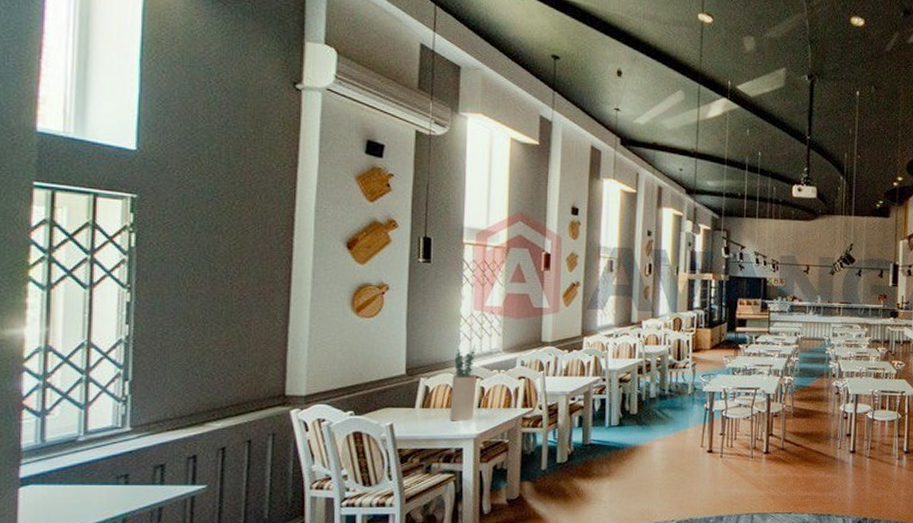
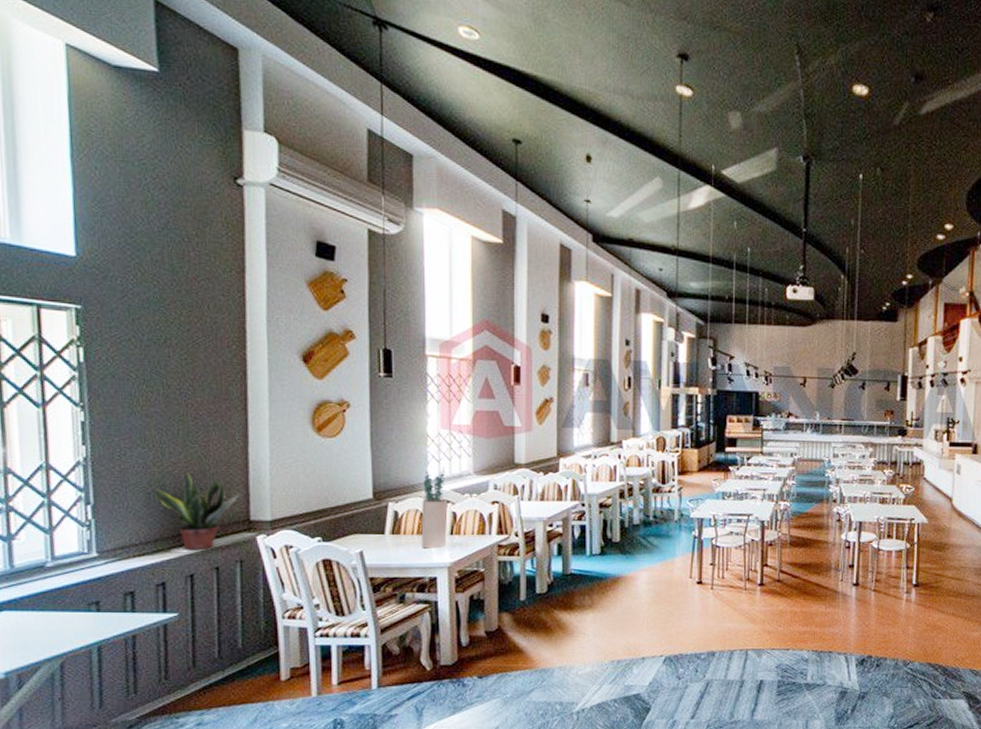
potted plant: none [192,349,279,424] -> present [153,471,242,551]

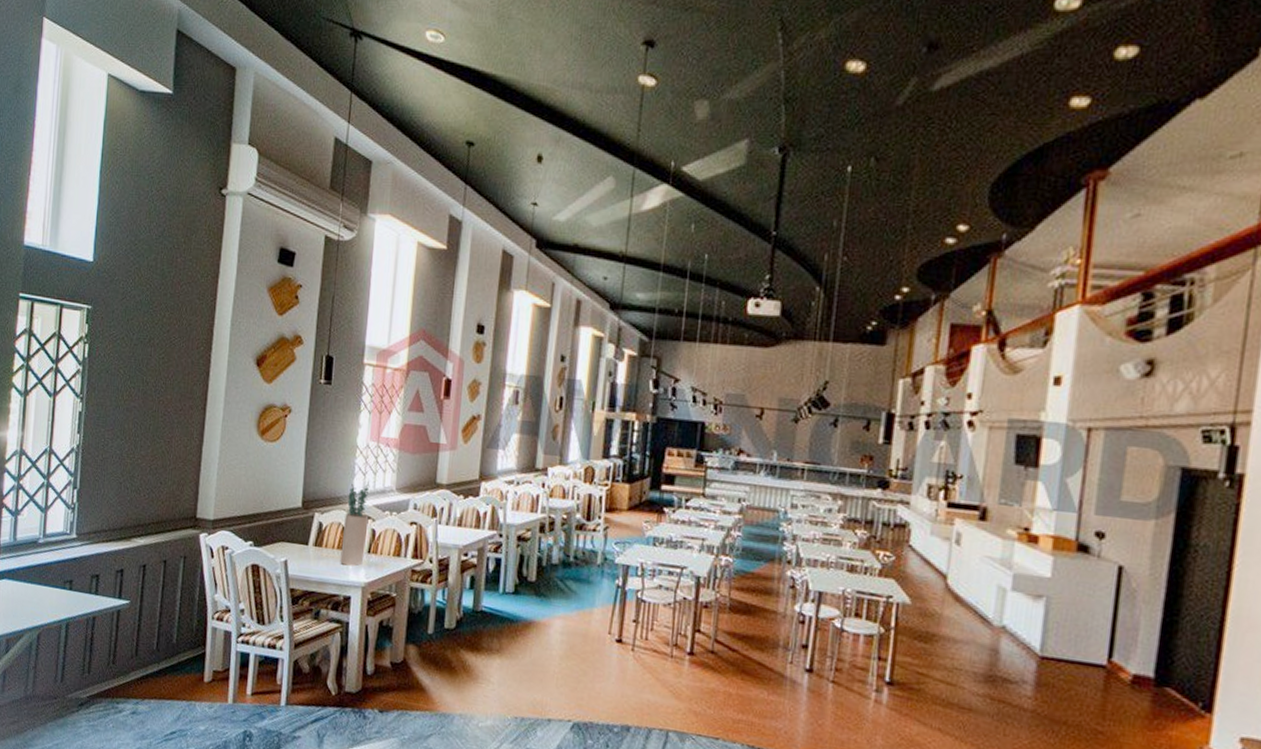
potted plant: present [153,471,242,551] -> none [124,465,193,542]

